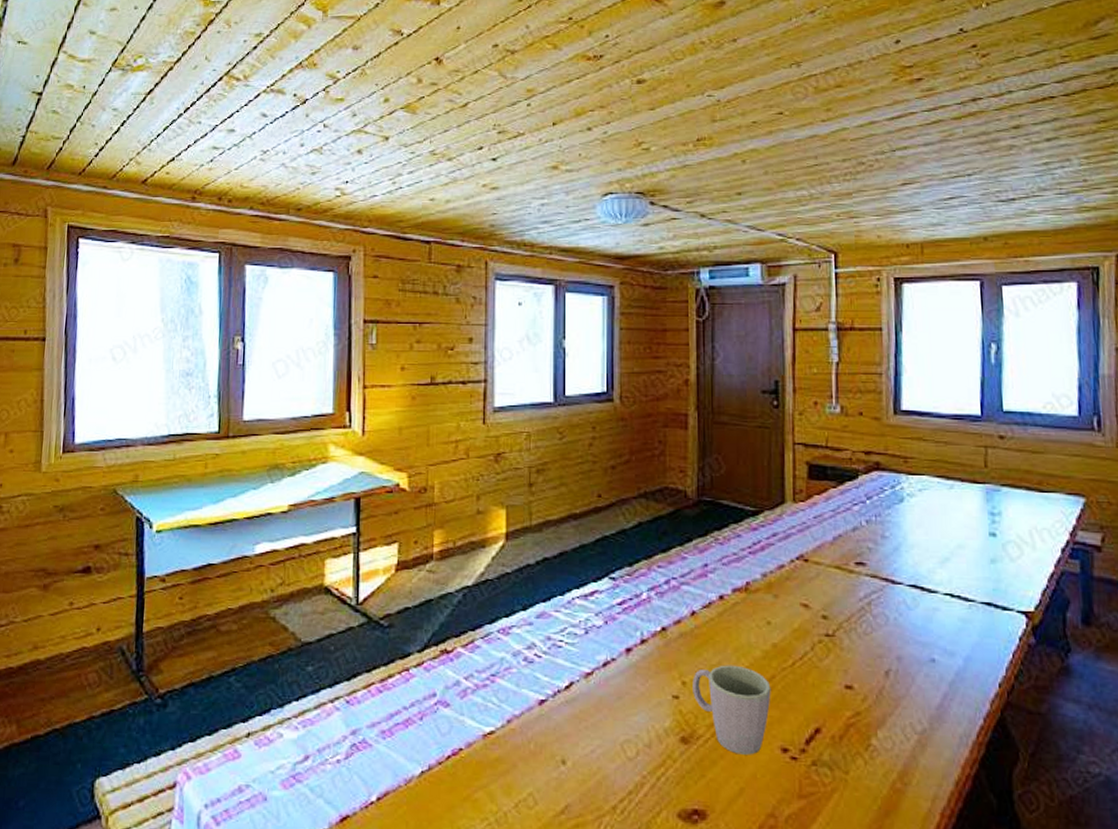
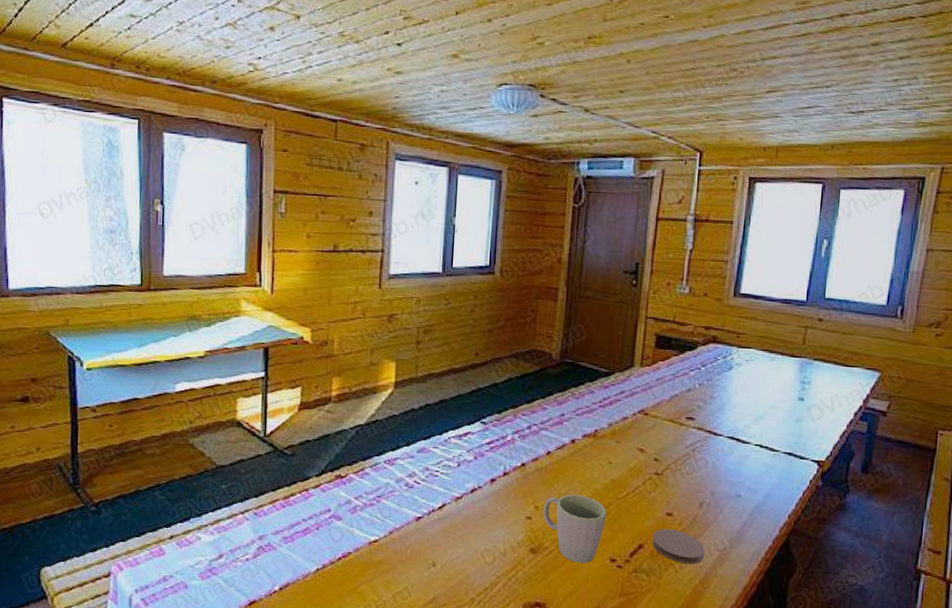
coaster: none [831,706,900,752] -> present [652,529,705,564]

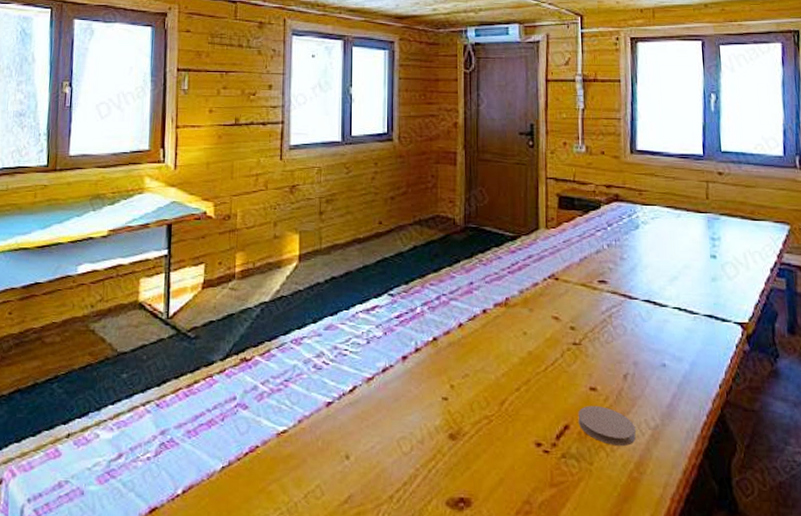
mug: present [543,494,607,564] -> none [459,370,527,449]

